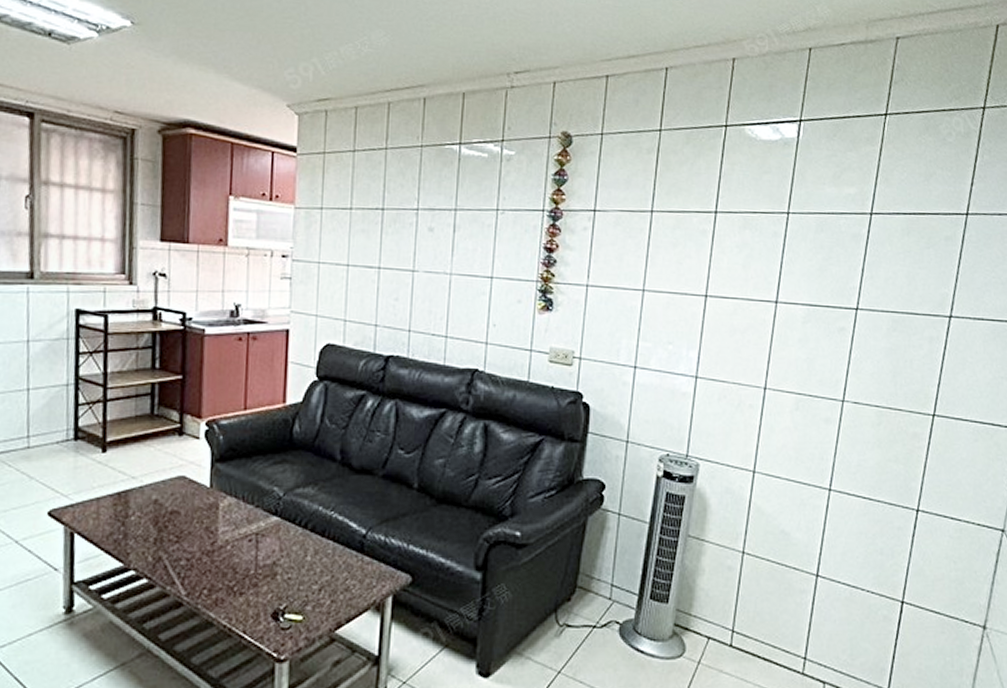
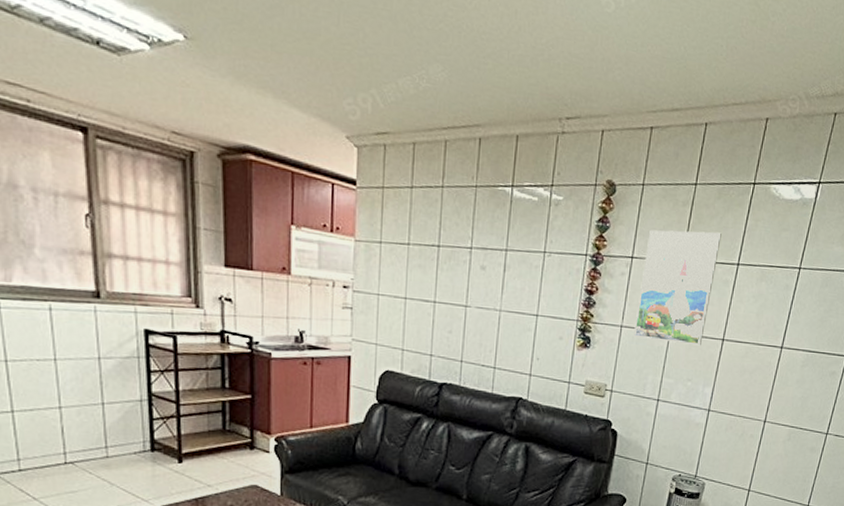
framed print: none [602,179,694,304] -> present [634,229,721,346]

